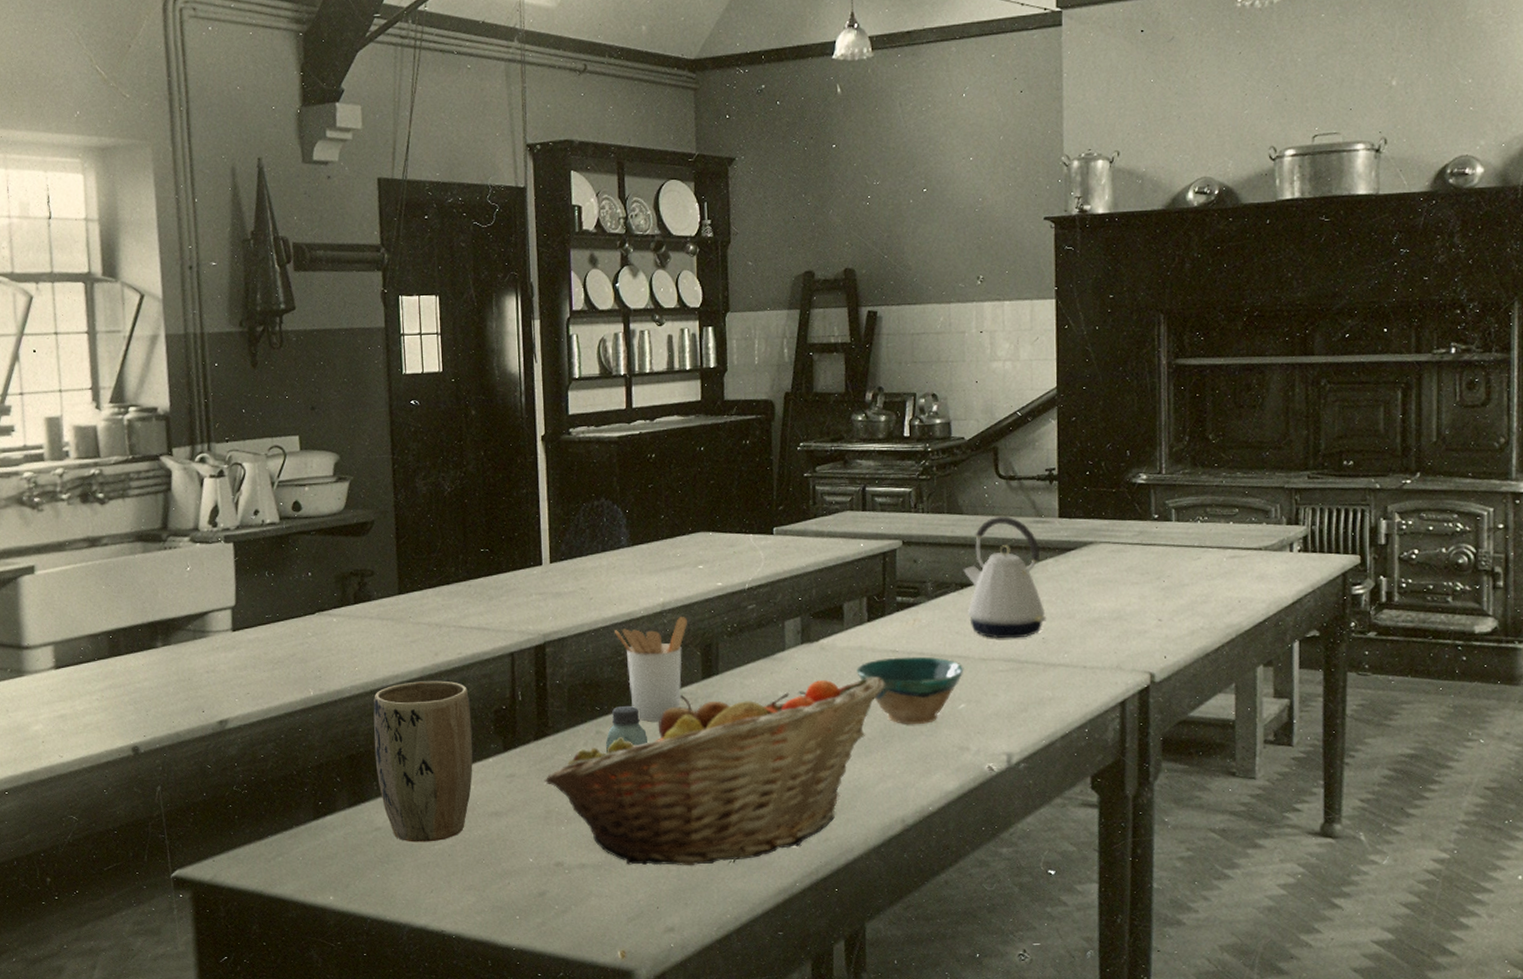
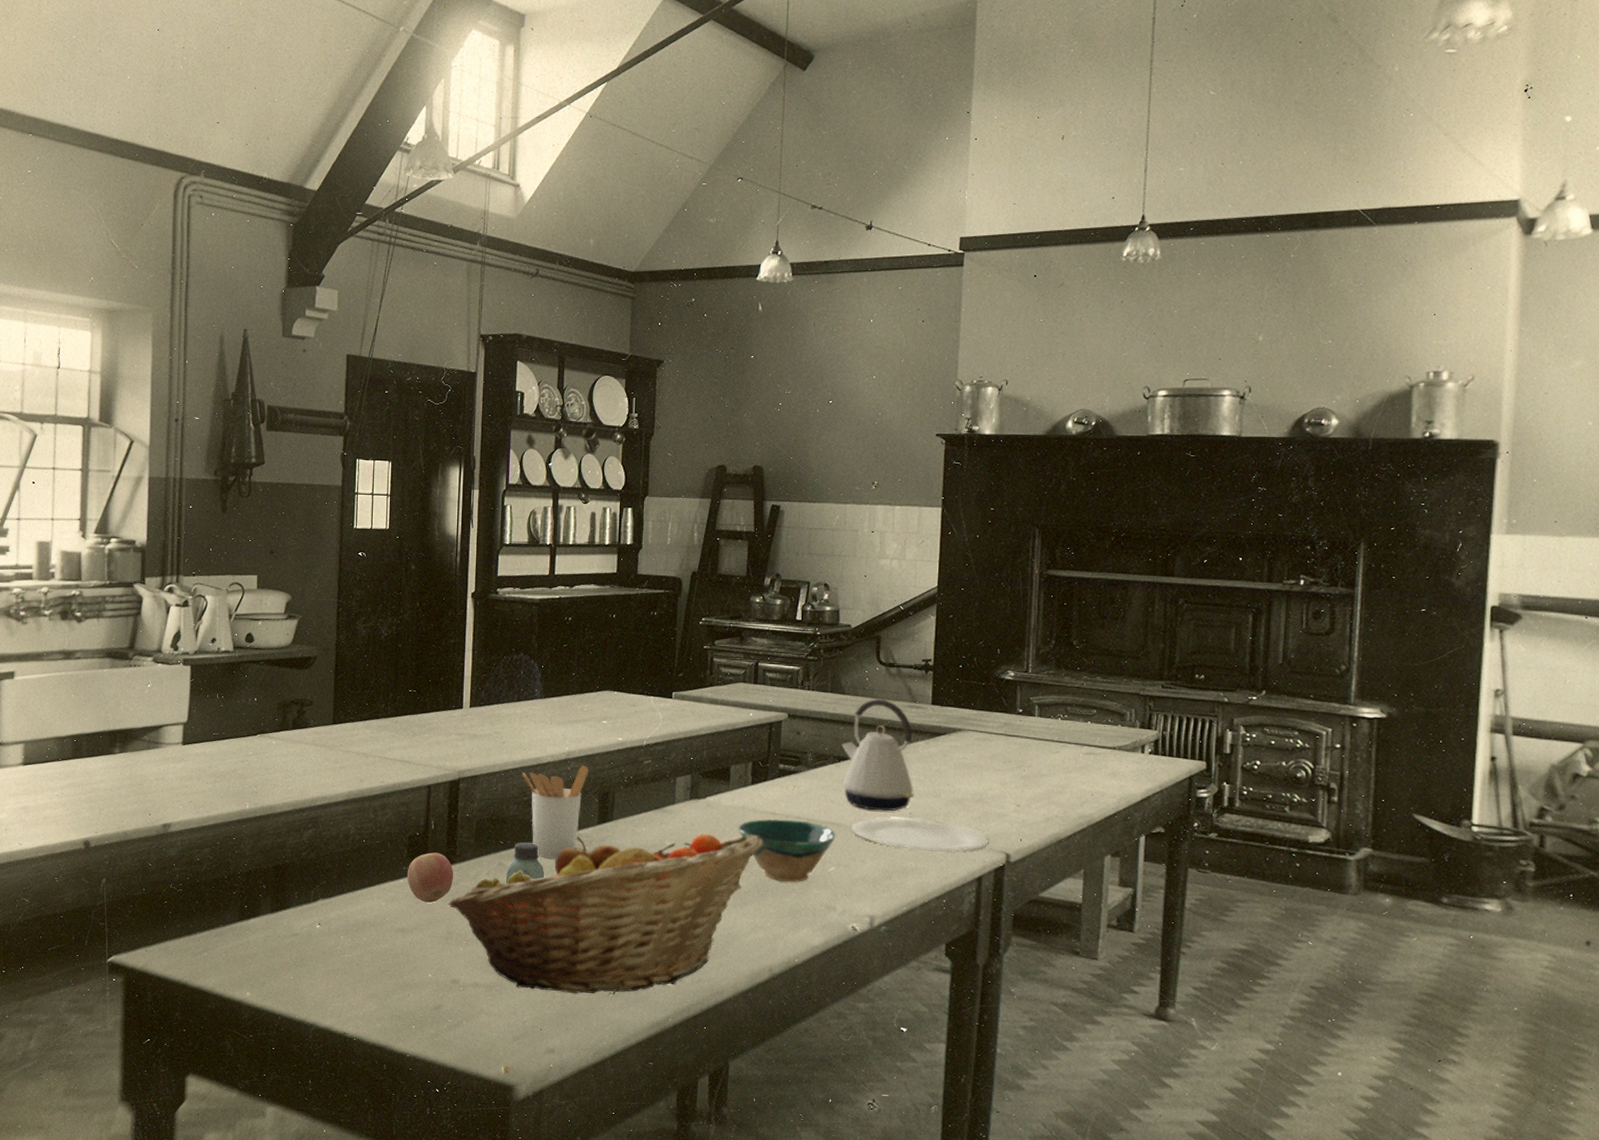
plant pot: present [373,680,473,842] -> none [298,804,388,951]
apple: none [495,726,548,781] -> present [406,852,454,903]
plate: none [979,645,1131,678] -> present [851,818,989,852]

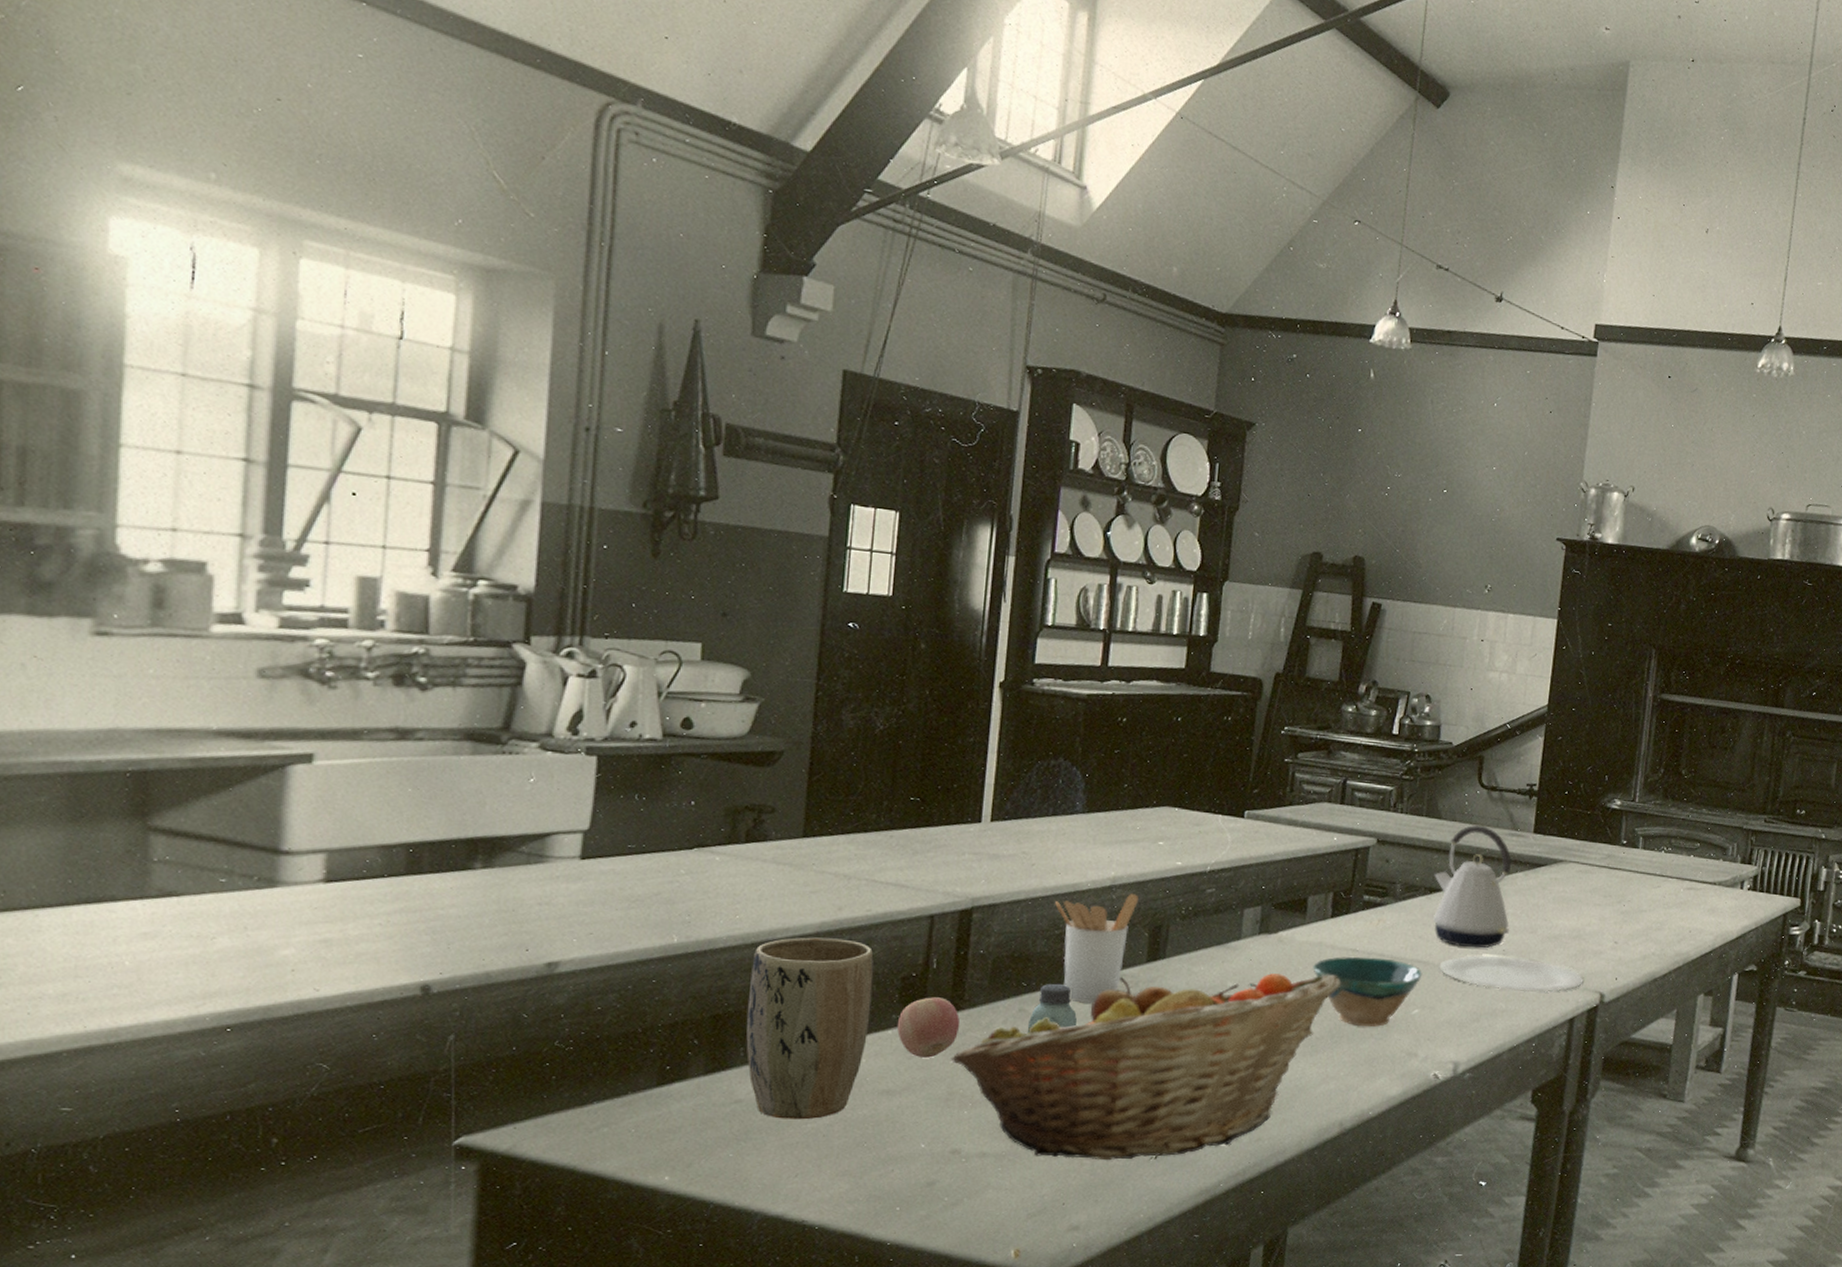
plant pot: none [298,804,388,951] -> present [746,937,874,1120]

